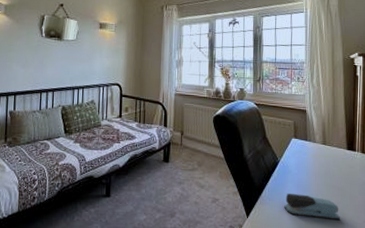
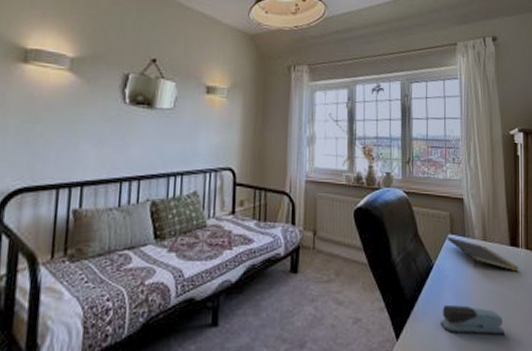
notepad: none [291,140,355,171] -> present [447,236,519,272]

